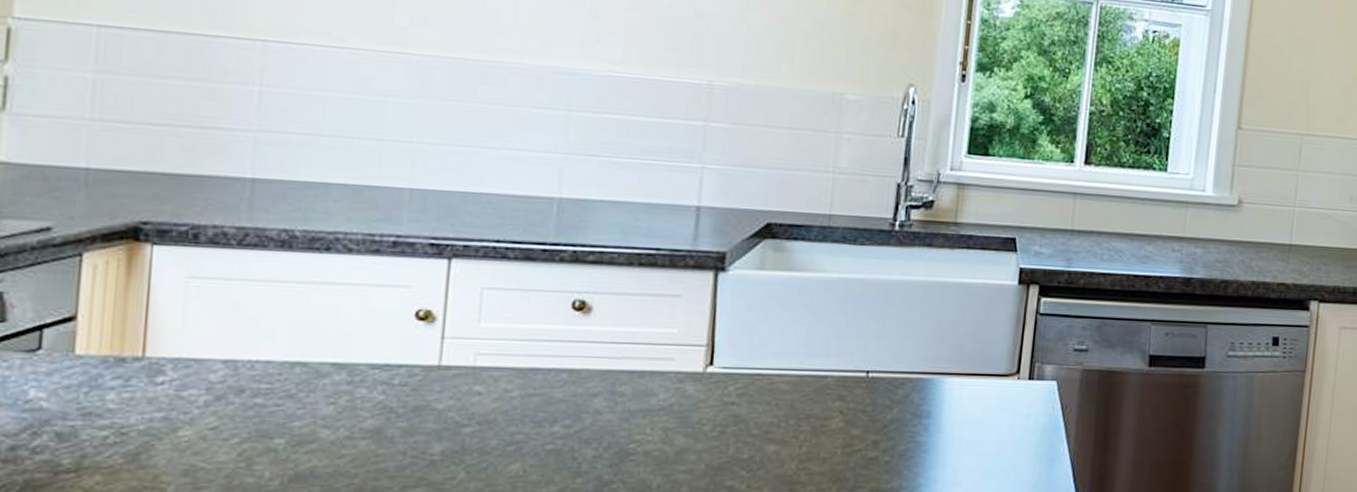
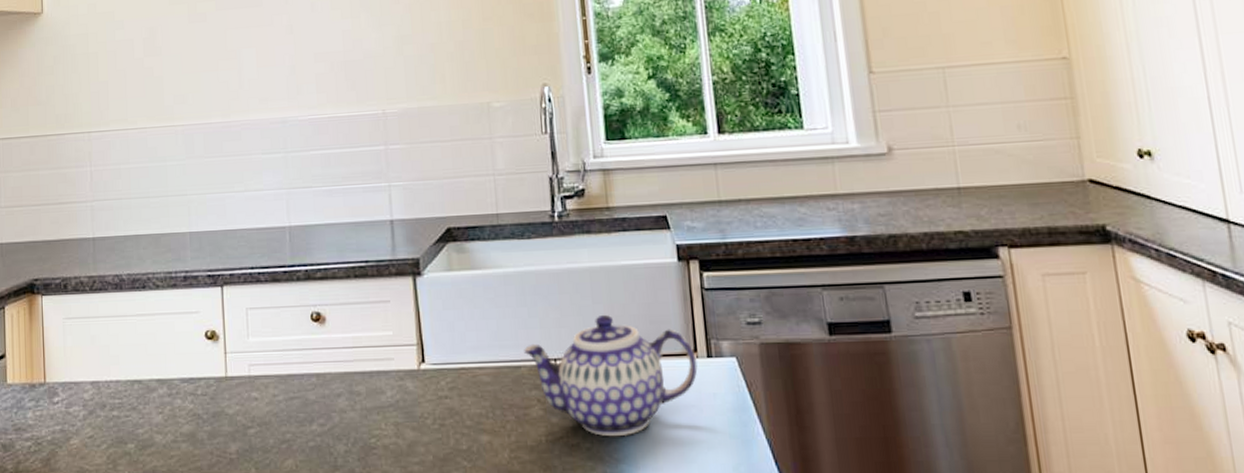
teapot: none [834,330,1018,452] -> present [524,314,698,437]

